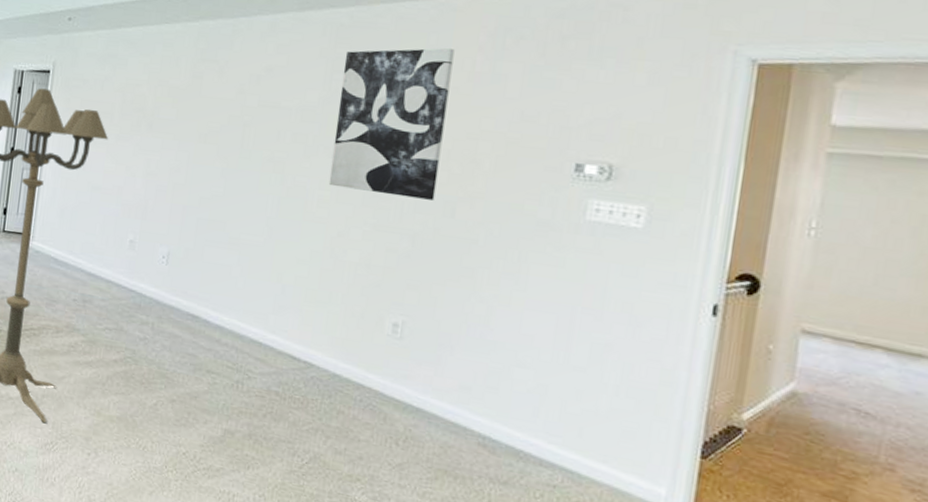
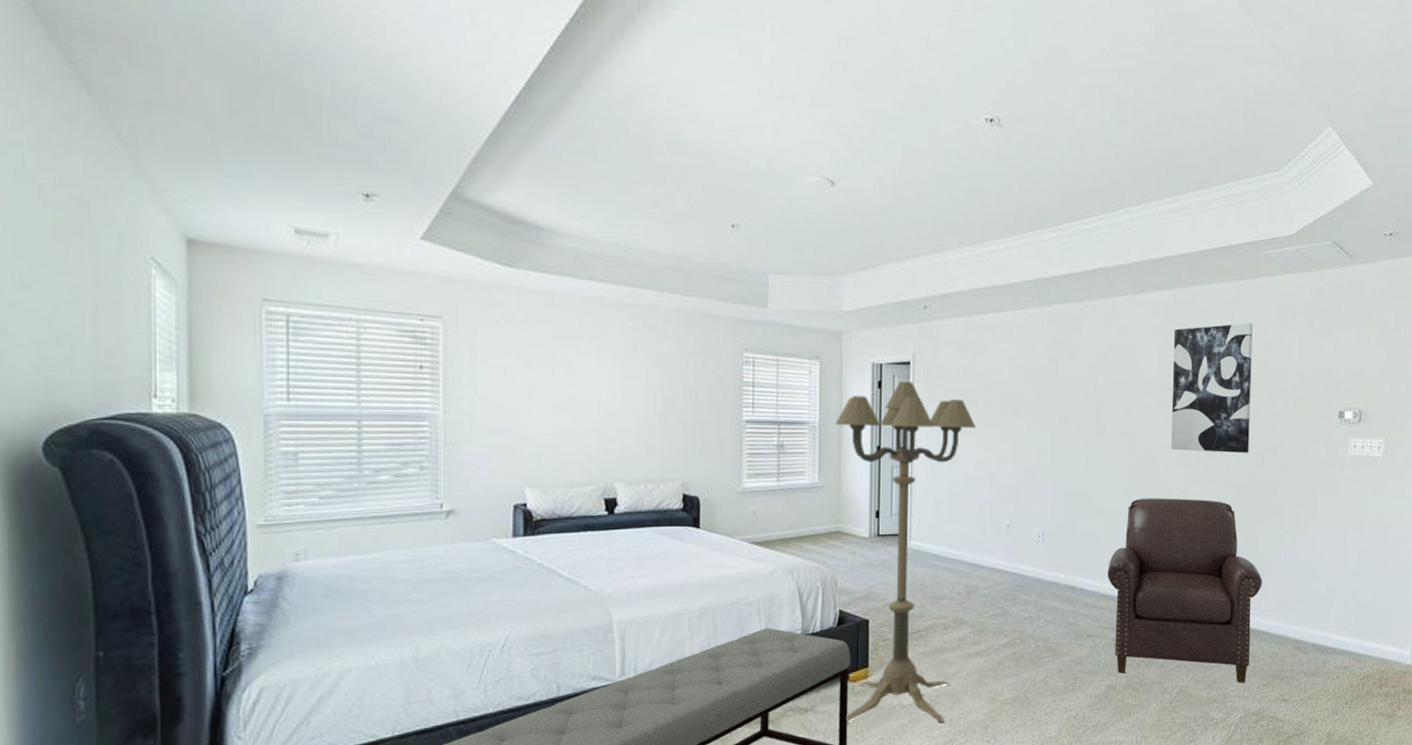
chair: none [236,234,439,470] -> present [1107,498,1262,683]

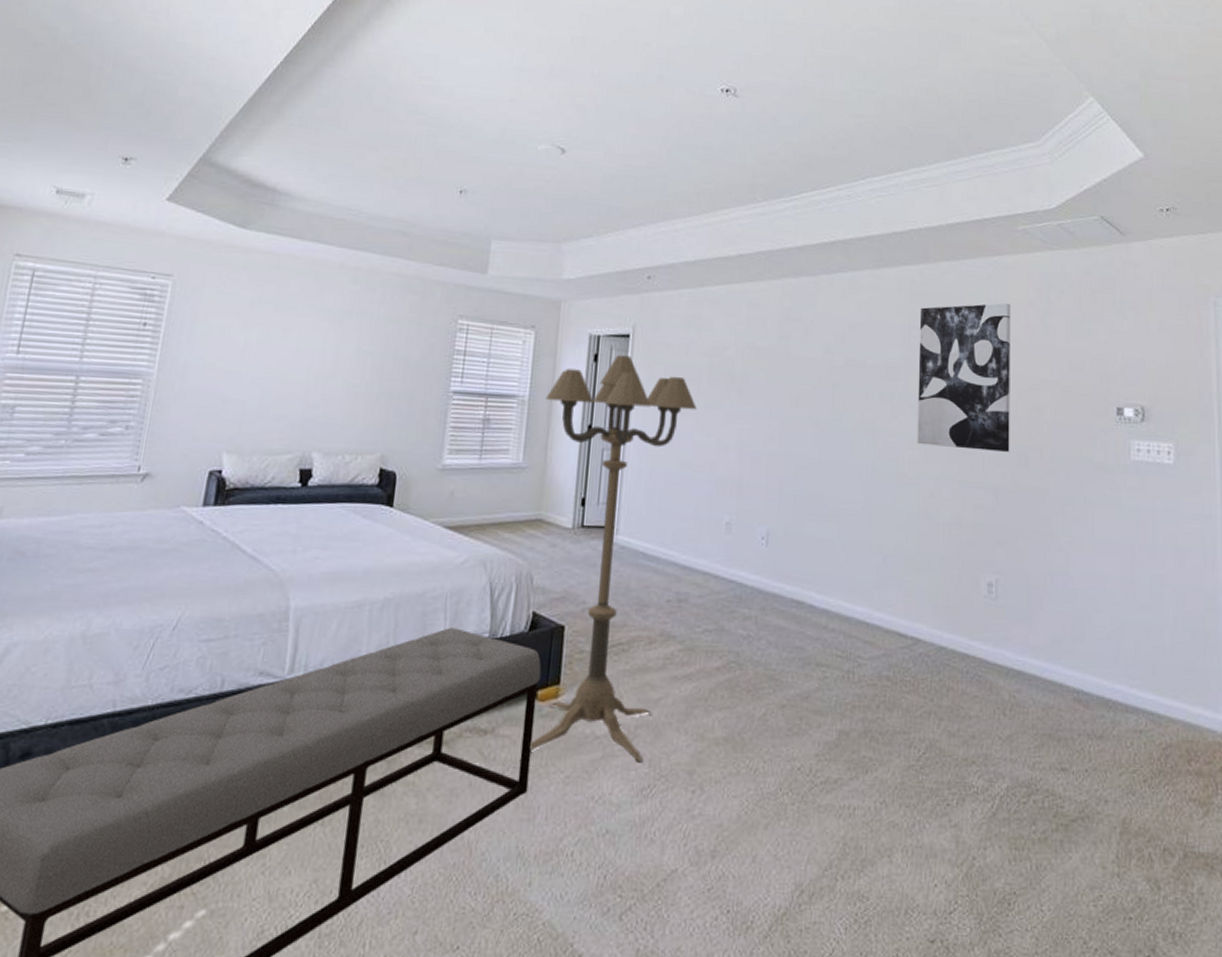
chair: present [1107,498,1262,683] -> none [841,499,1030,742]

